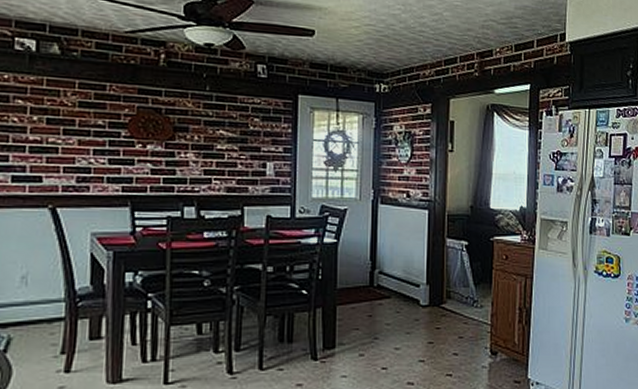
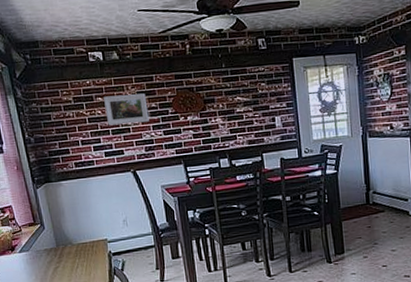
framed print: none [24,99,91,144] -> present [103,93,149,126]

